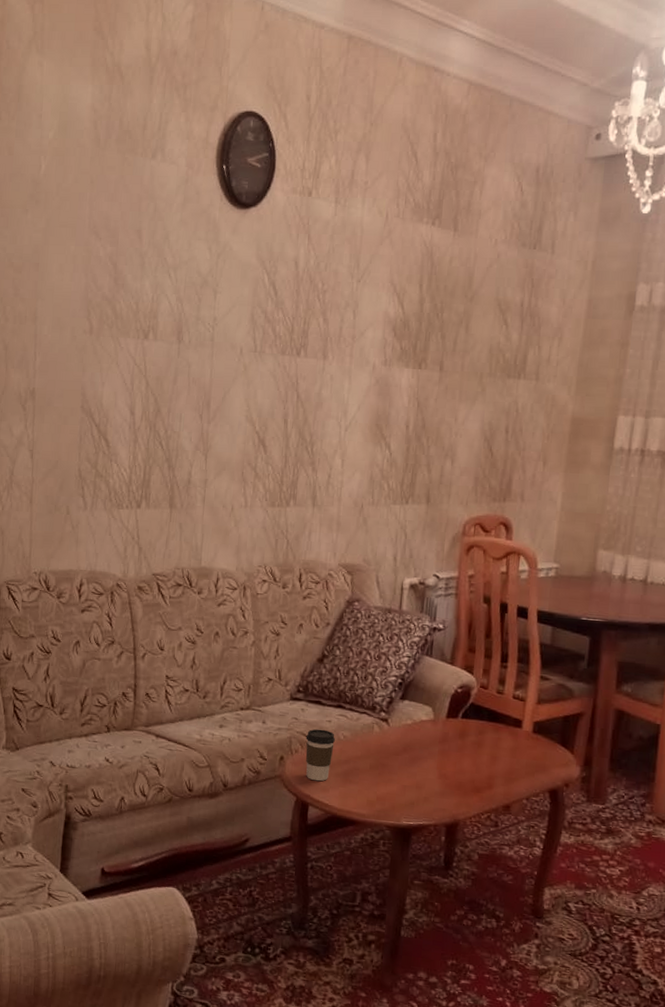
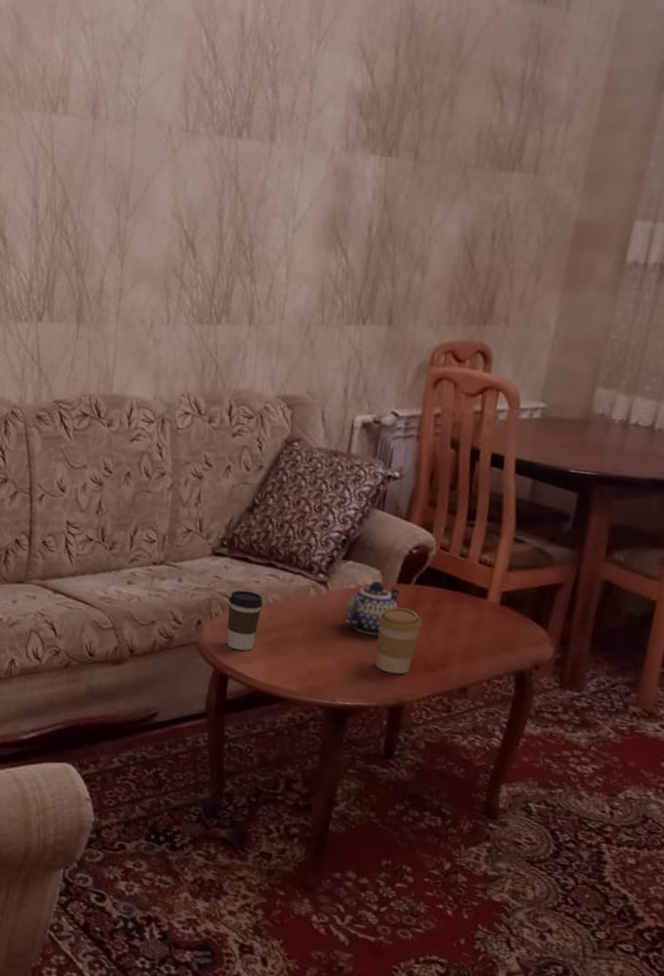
teapot: none [405,716,450,763] -> present [345,580,401,635]
coffee cup: none [432,738,470,796] -> present [375,607,423,675]

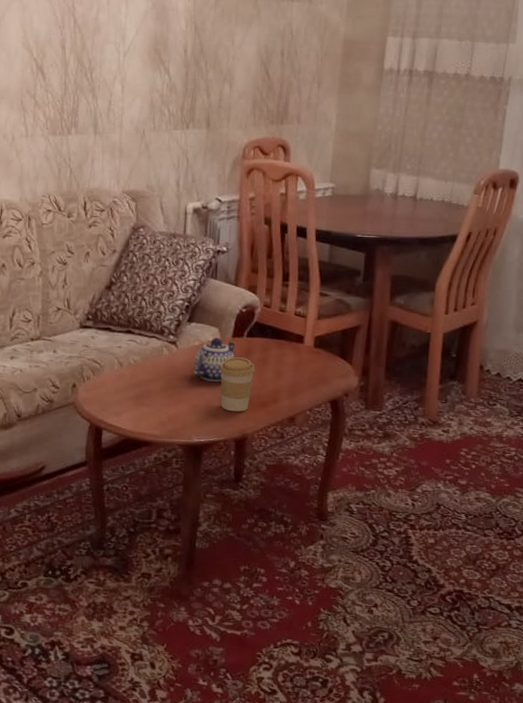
coffee cup: present [227,590,264,651] -> none [97,355,127,406]

